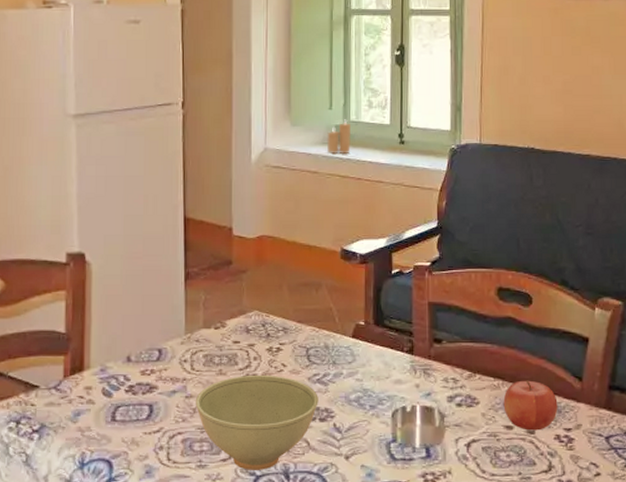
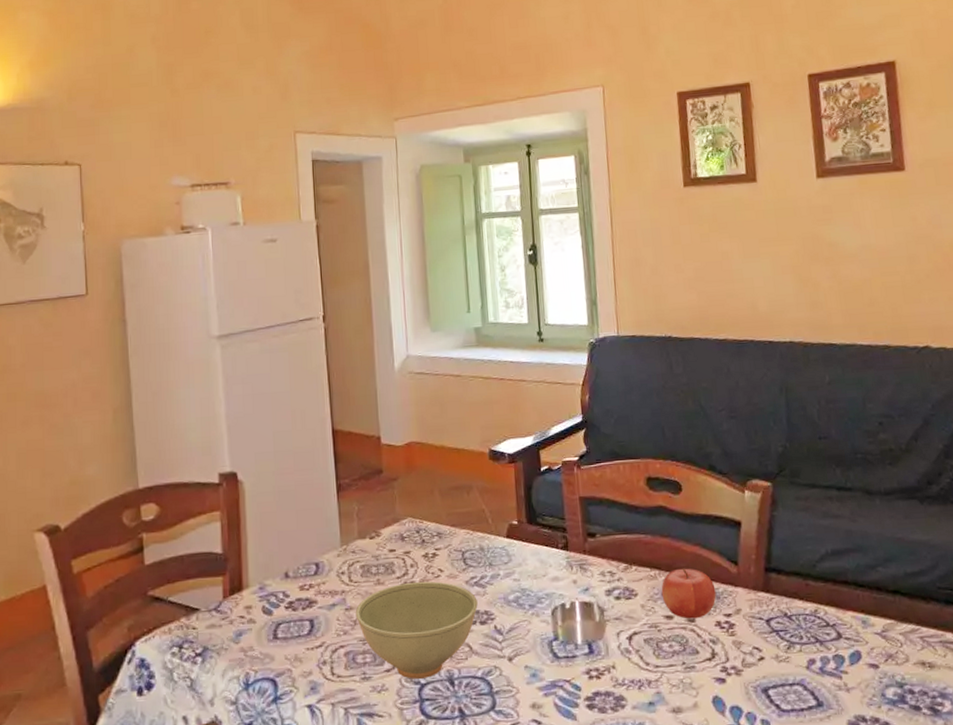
candle: present [327,119,352,155] -> none [467,321,491,357]

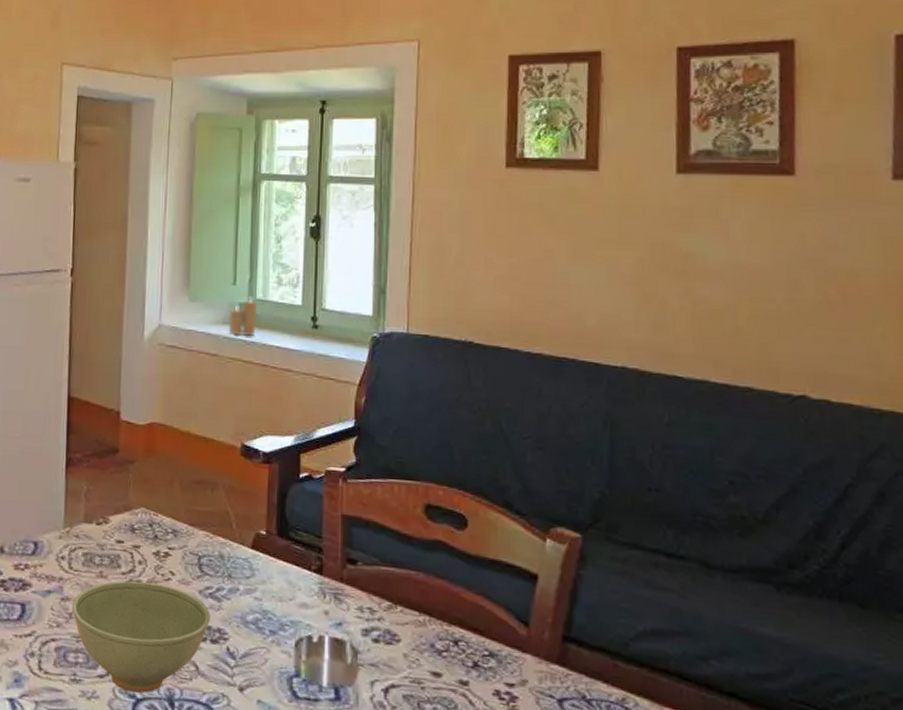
candle: none [467,321,491,357] -> present [229,297,258,336]
fruit: present [661,568,717,619] -> none [430,618,498,683]

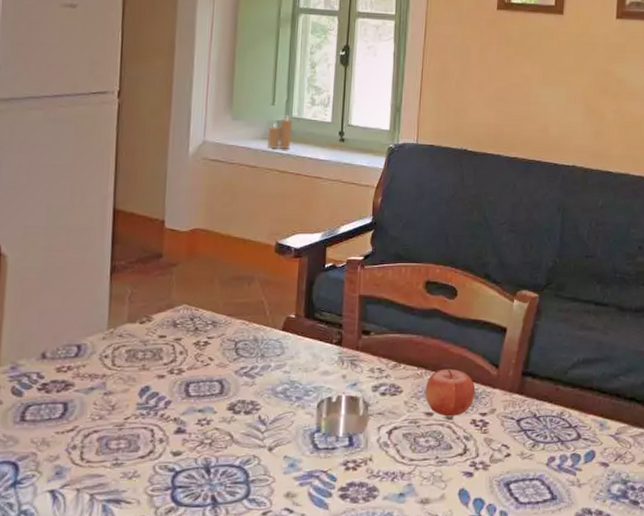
bowl: present [71,581,210,693] -> none [114,369,245,466]
fruit: none [430,618,498,683] -> present [425,368,475,417]

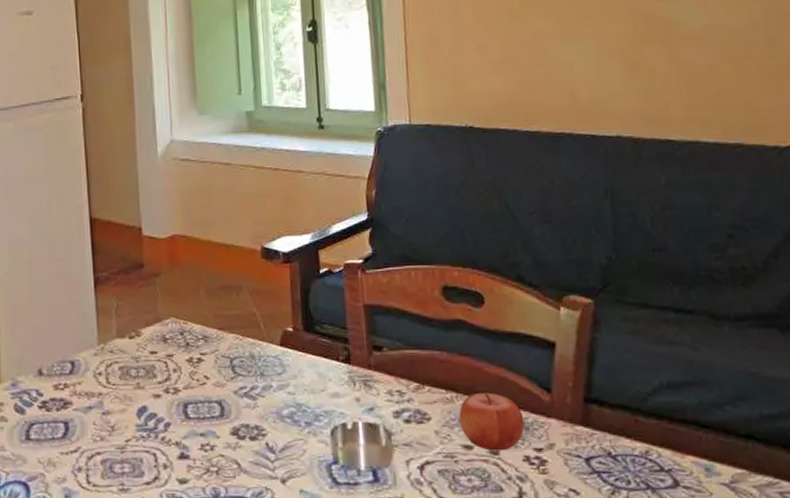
candle: present [268,115,293,150] -> none [238,104,265,144]

